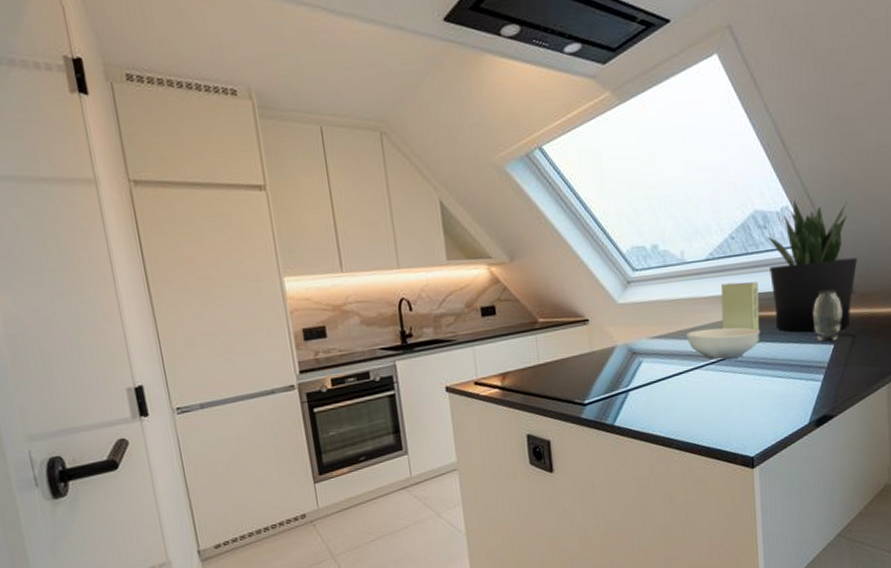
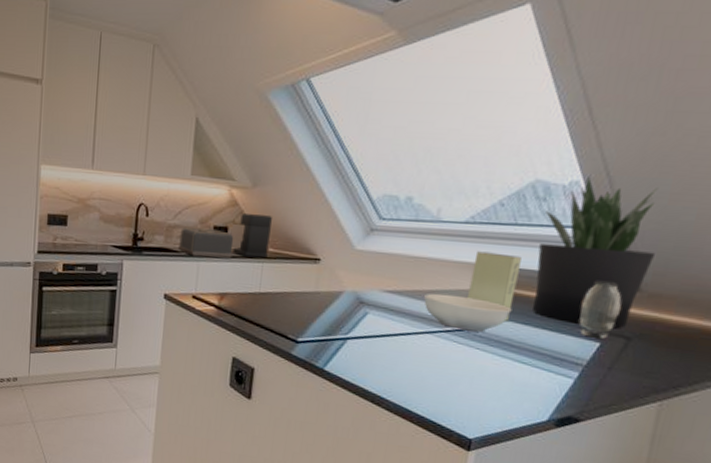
toaster: none [448,310,505,343] -> present [177,228,234,259]
coffee maker: none [504,286,539,333] -> present [233,214,272,259]

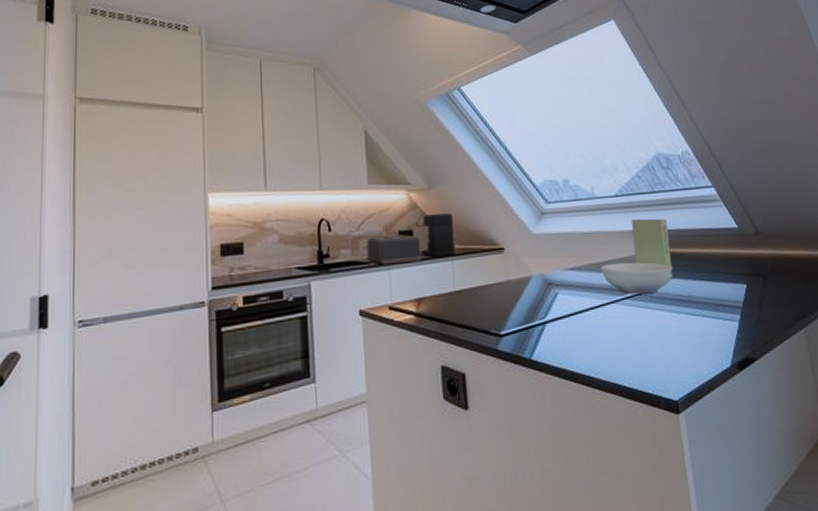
planter: present [531,176,659,329] -> none [672,145,760,271]
vase: present [579,281,622,339] -> none [722,230,752,281]

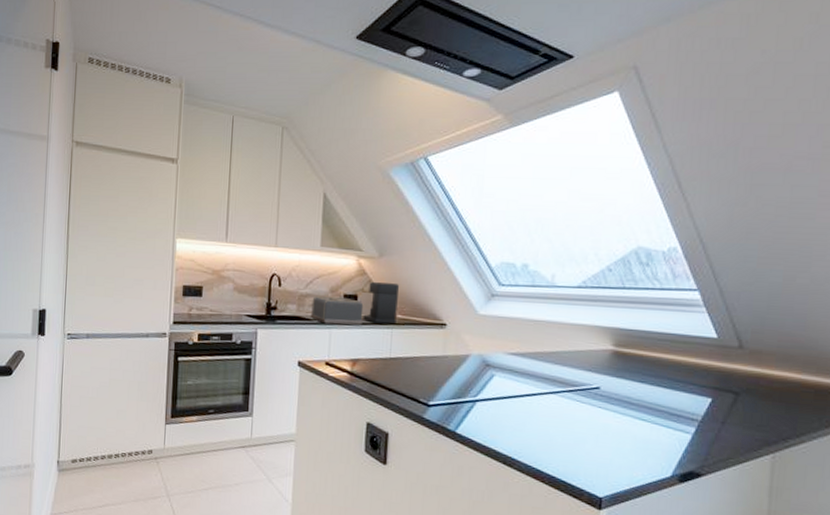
bowl: present [601,262,673,294] -> none [546,354,628,391]
book: present [631,218,673,279] -> none [586,314,632,380]

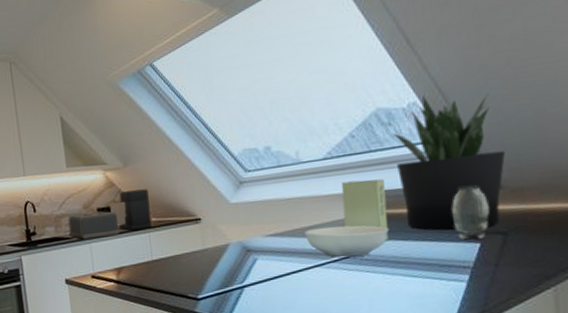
bowl: none [546,354,628,391] -> present [305,225,389,258]
book: none [586,314,632,380] -> present [341,179,389,241]
planter: none [646,242,751,385] -> present [394,93,505,231]
vase: none [690,340,727,394] -> present [452,185,490,240]

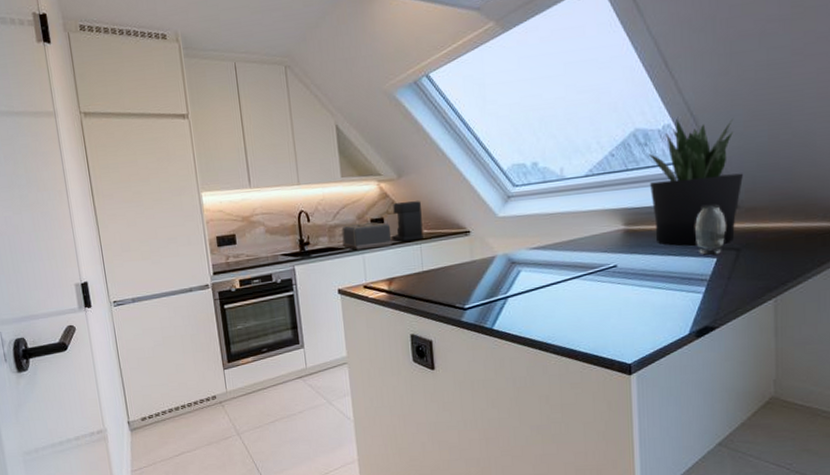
bowl: present [305,225,389,258] -> none [565,240,640,270]
book: present [341,179,389,241] -> none [599,196,639,255]

